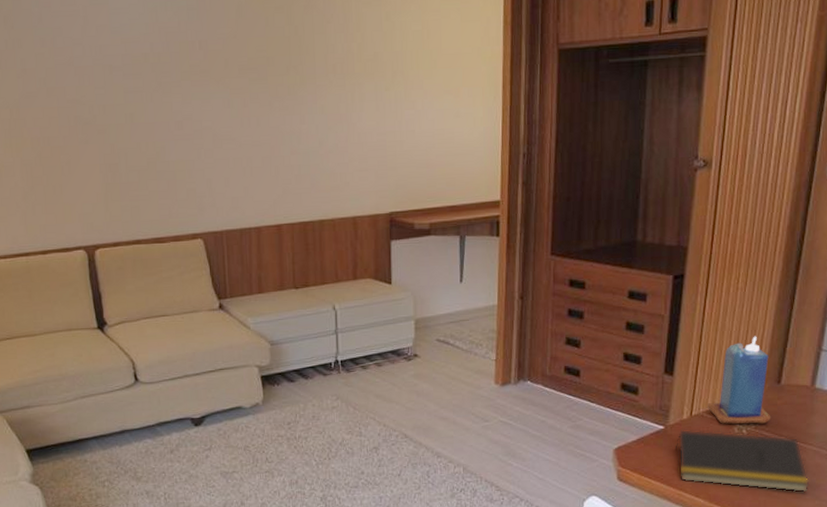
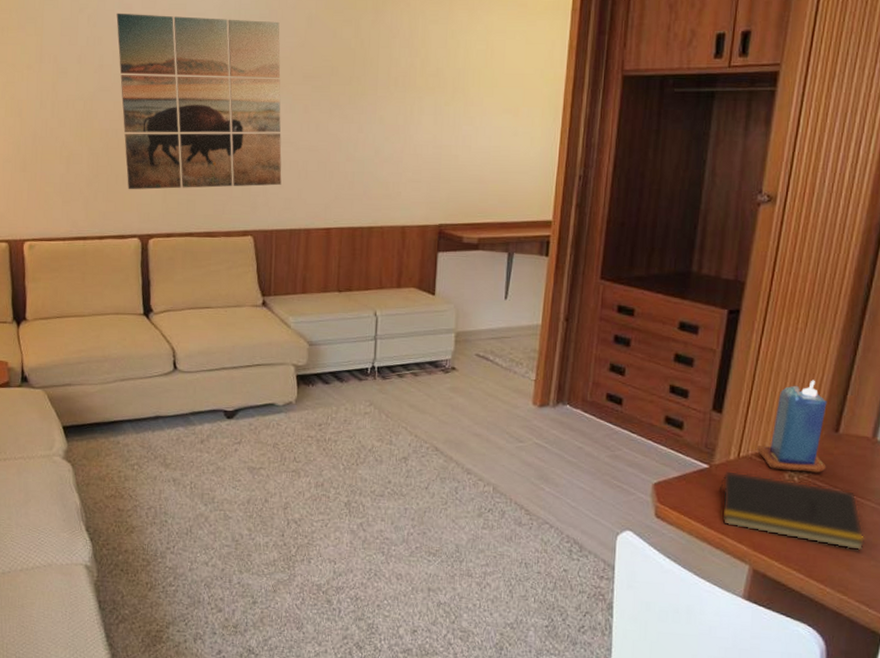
wall art: none [34,12,227,200] -> present [116,13,282,190]

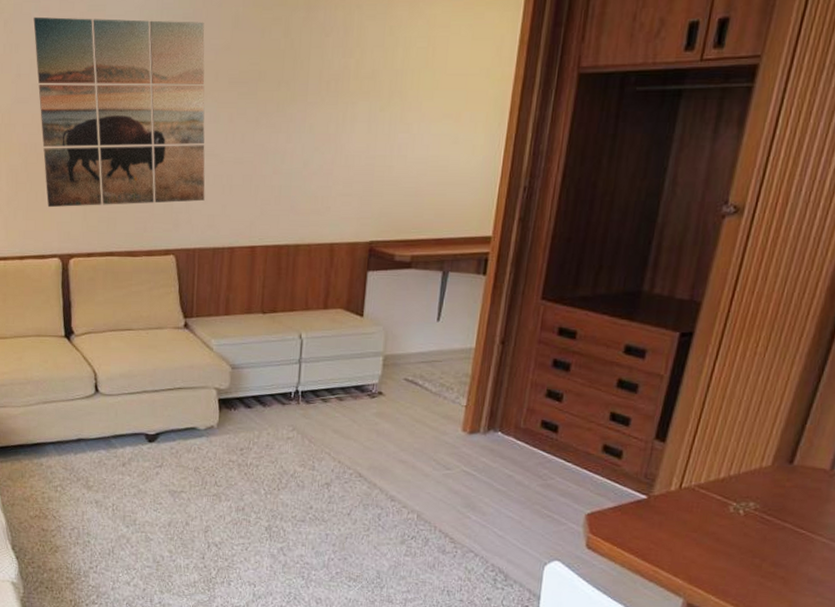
notepad: present [720,470,866,551] -> none [657,501,813,587]
candle: present [756,380,827,473] -> none [700,408,783,506]

